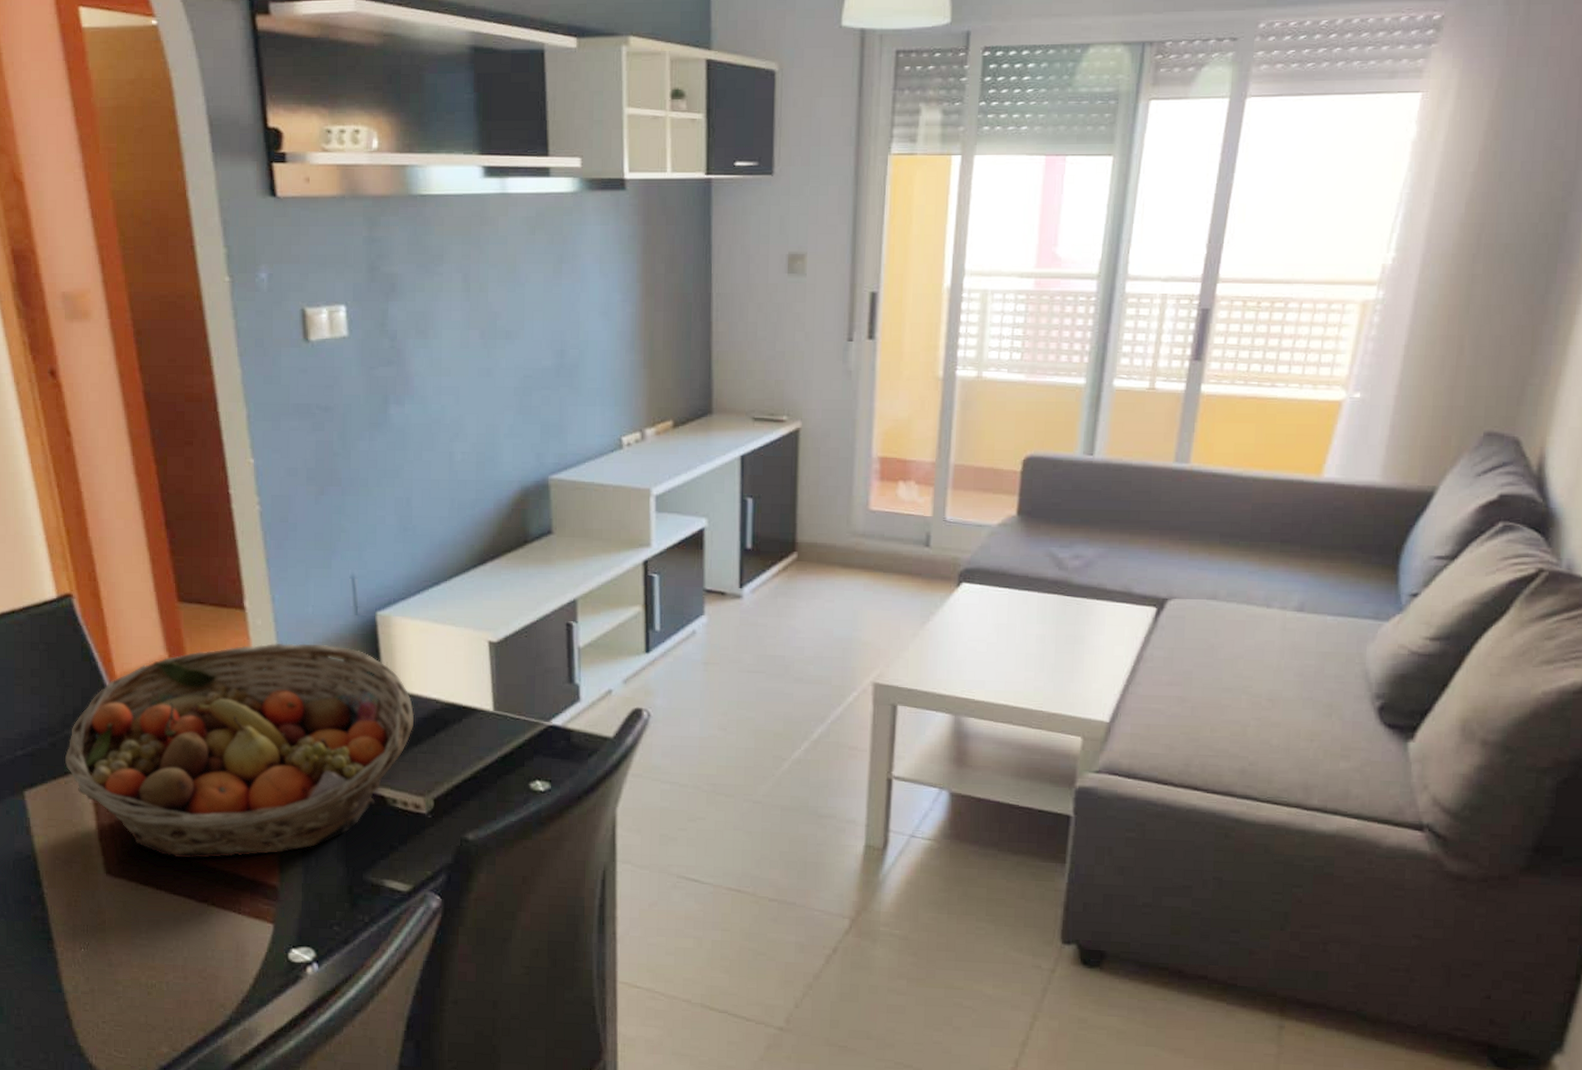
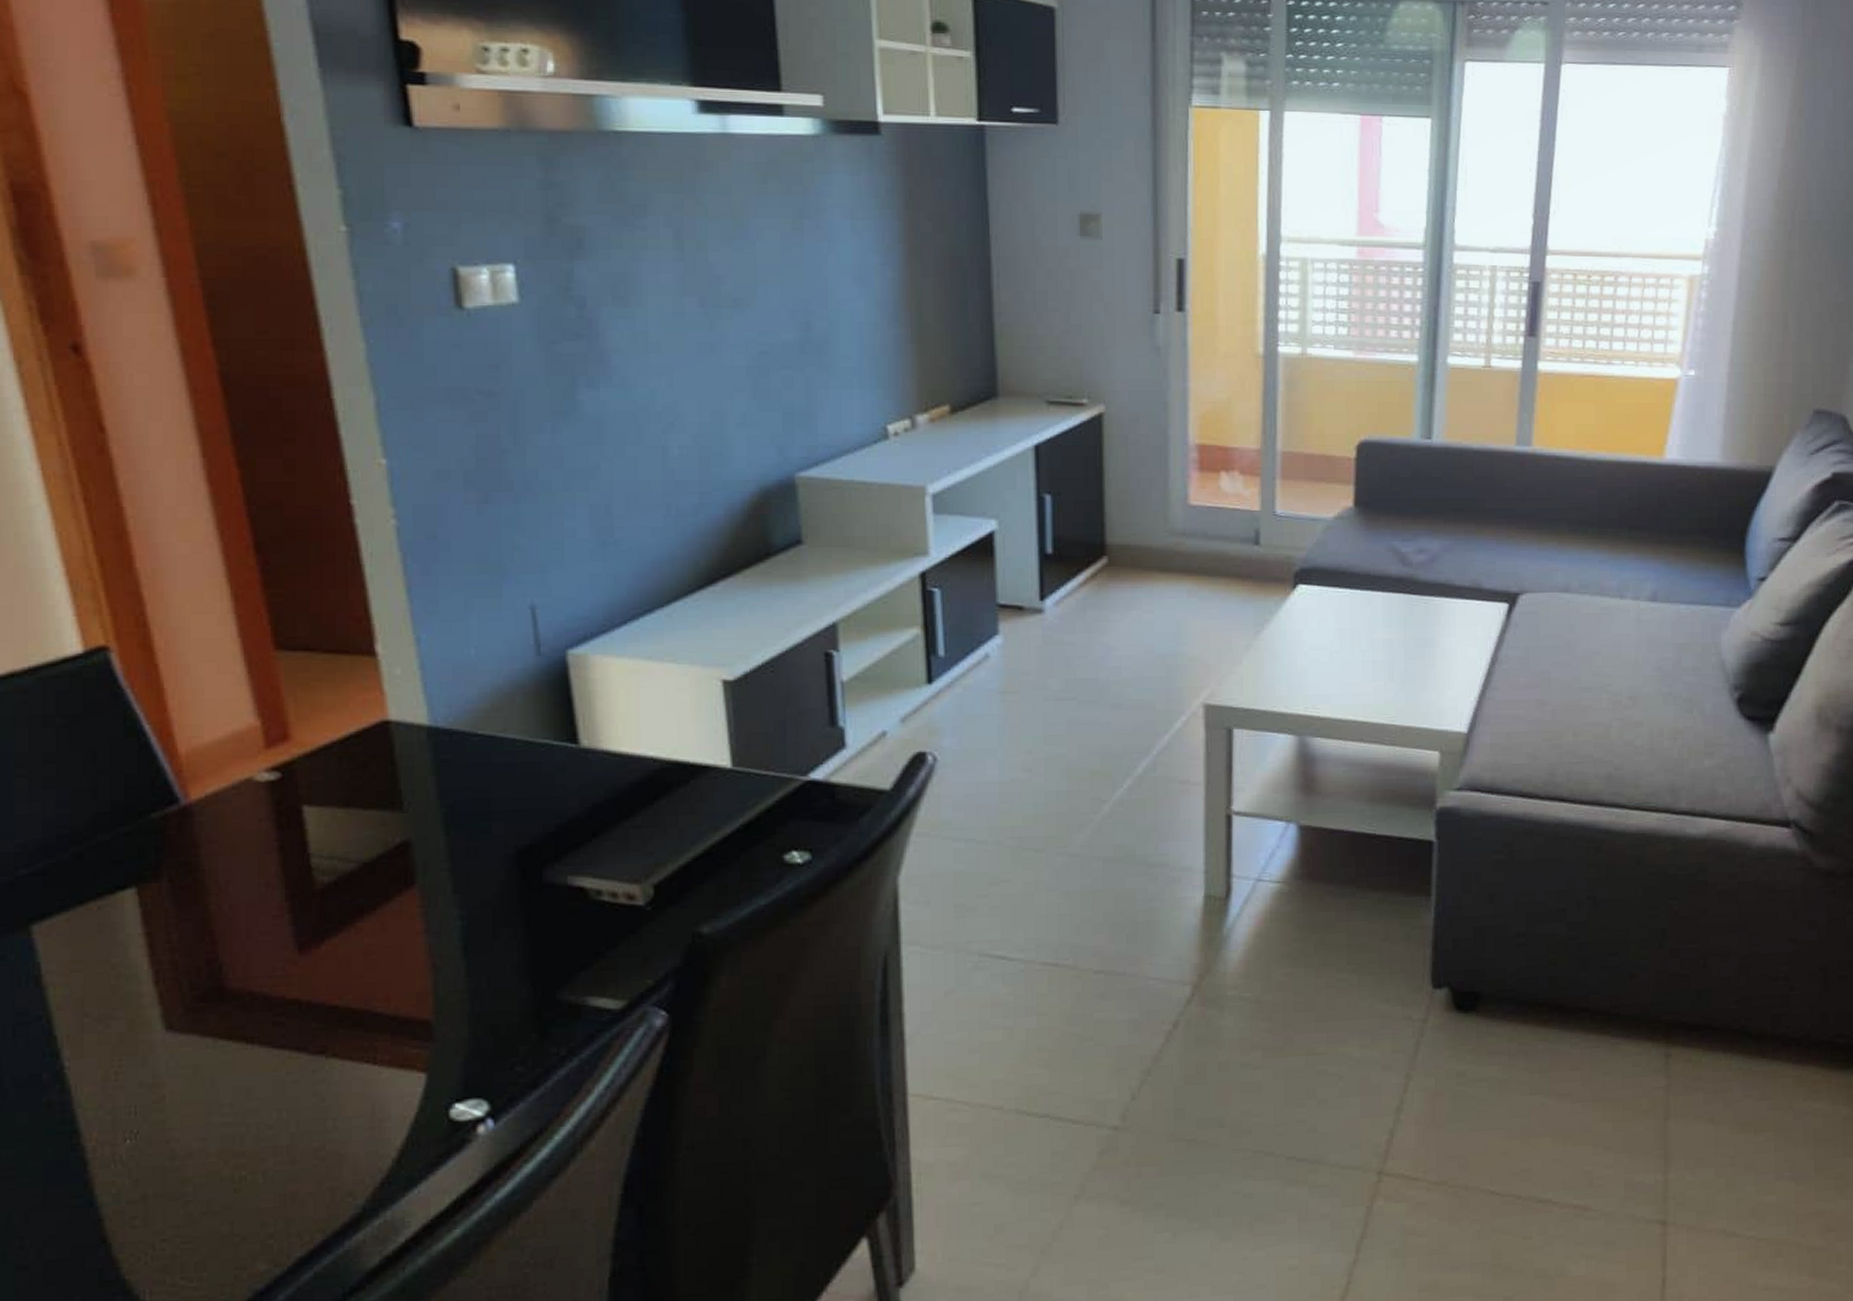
fruit basket: present [65,643,414,859] -> none [99,695,623,998]

